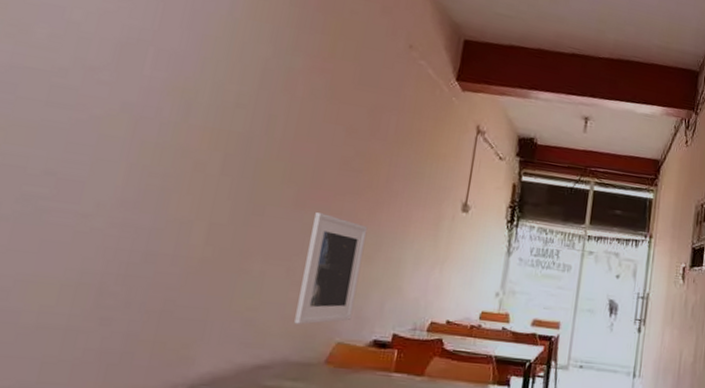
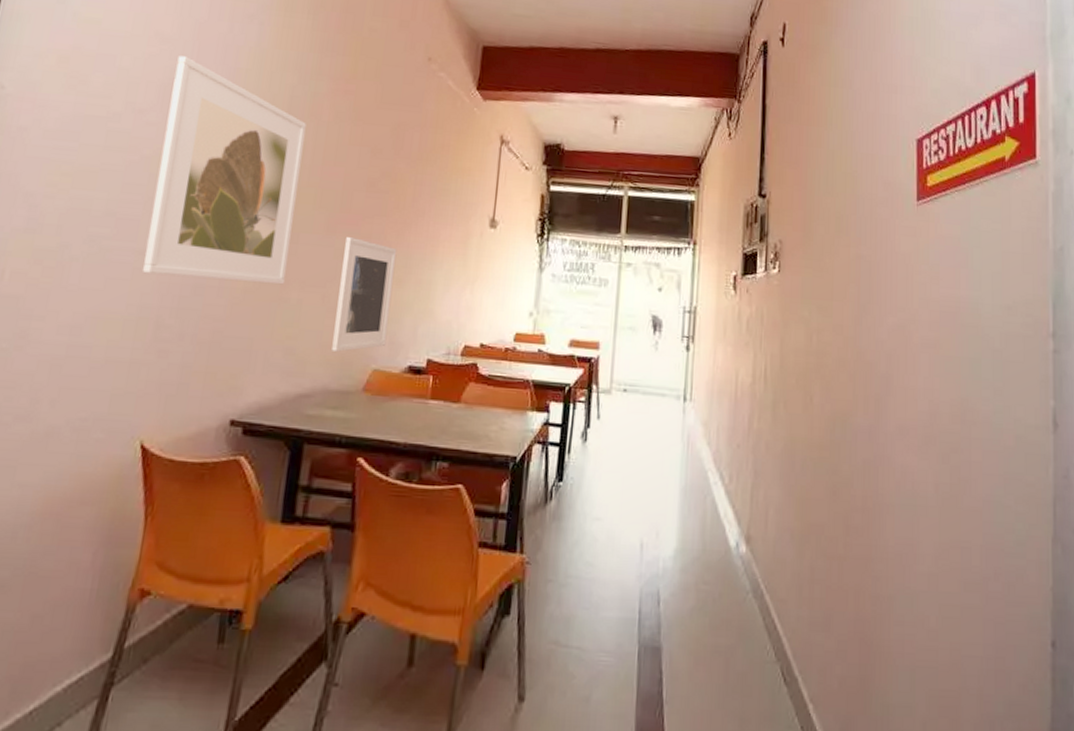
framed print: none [86,15,279,257] -> present [143,56,306,285]

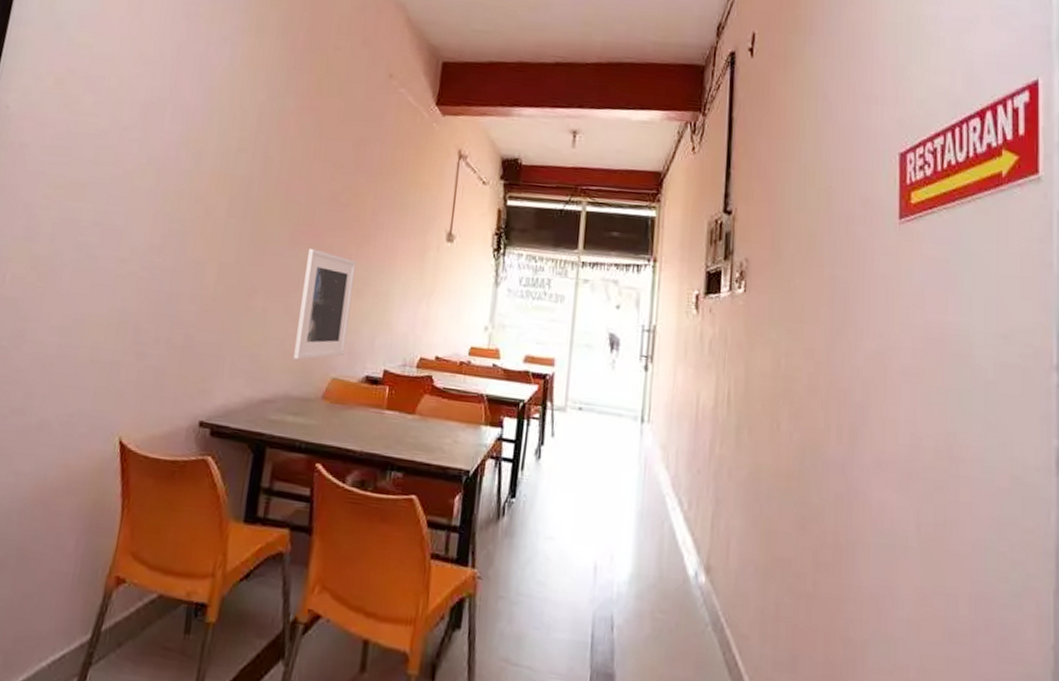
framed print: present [143,56,306,285] -> none [124,76,274,294]

